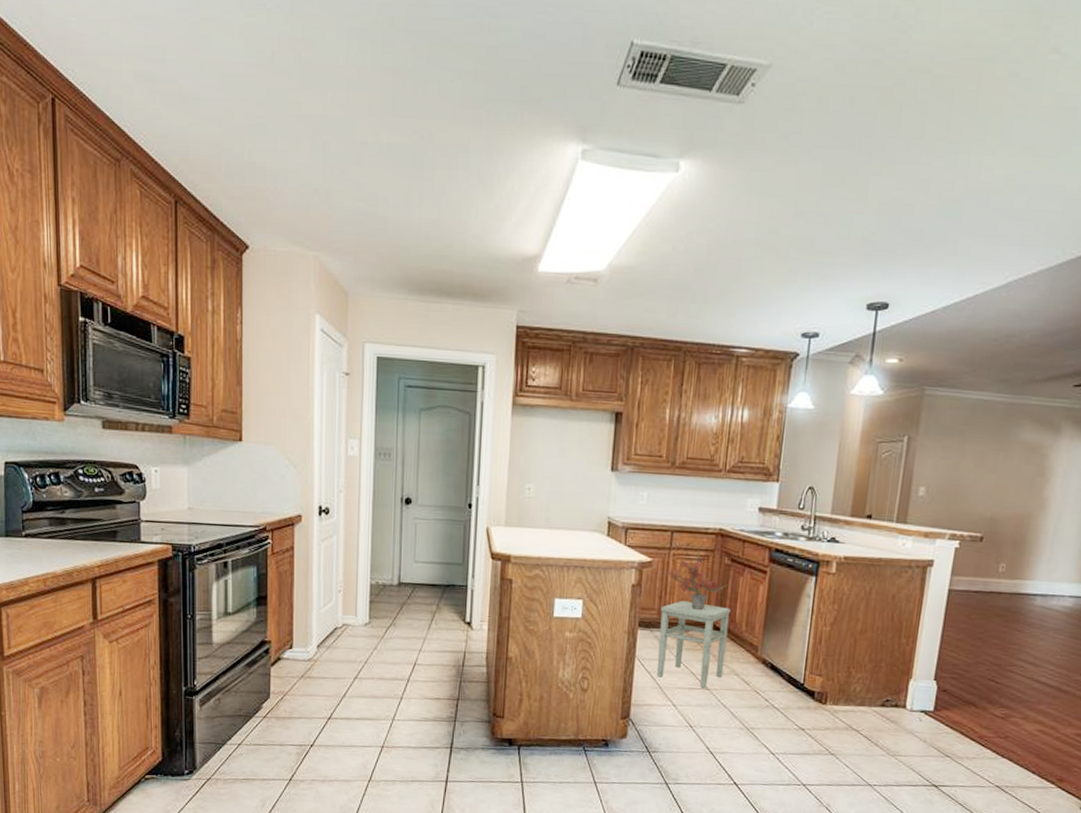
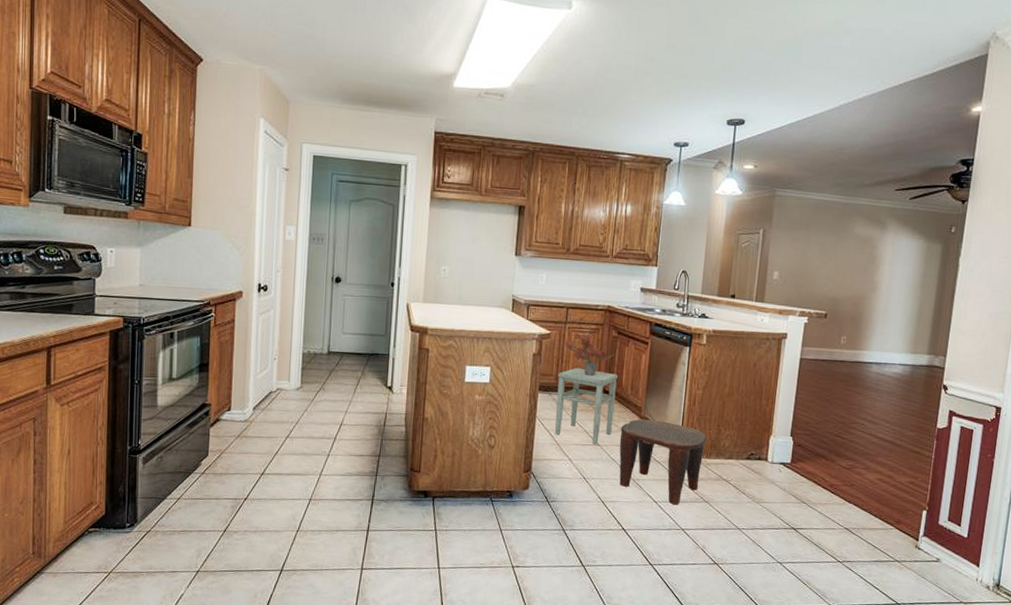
stool: none [731,659,835,758] -> present [619,418,707,505]

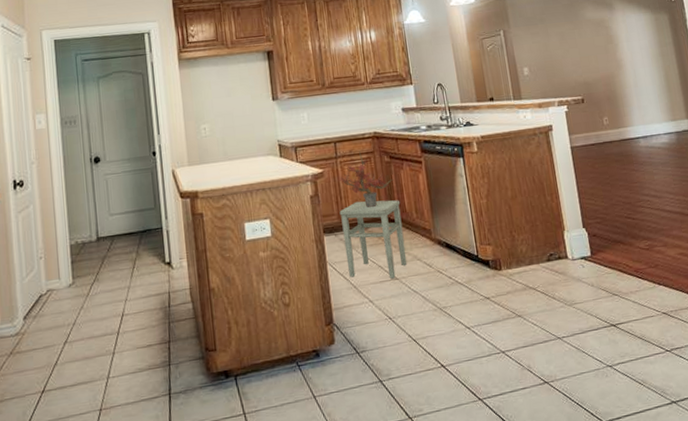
stool: present [619,418,707,505] -> none [415,239,508,327]

